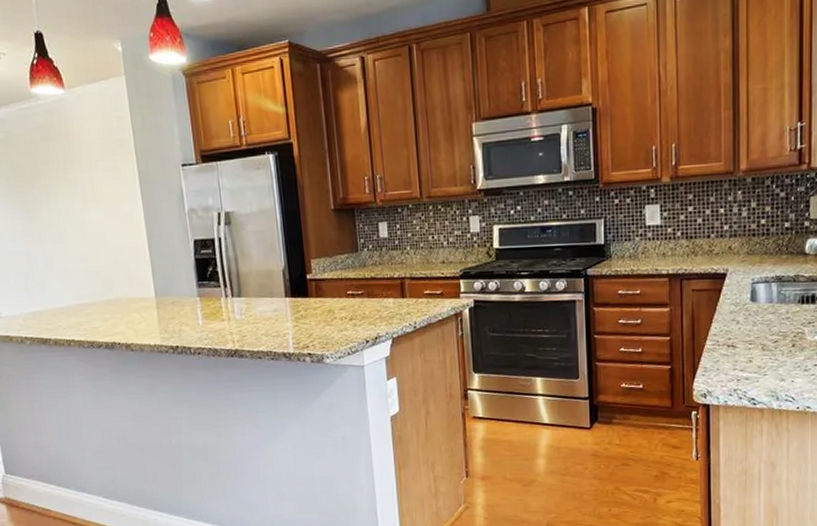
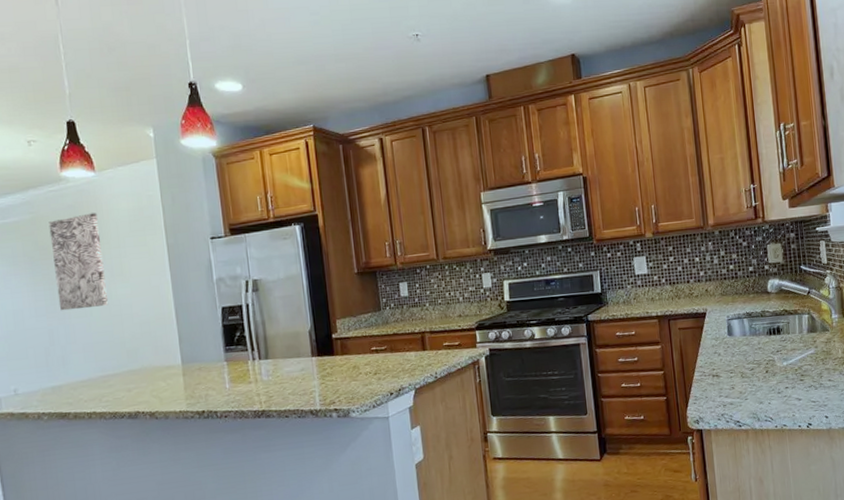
wall art: none [21,133,83,236] -> present [48,213,109,311]

